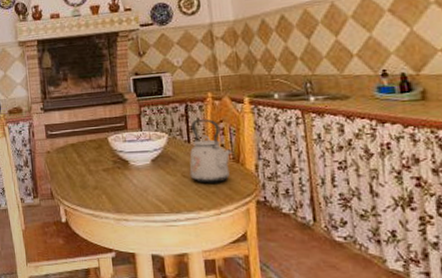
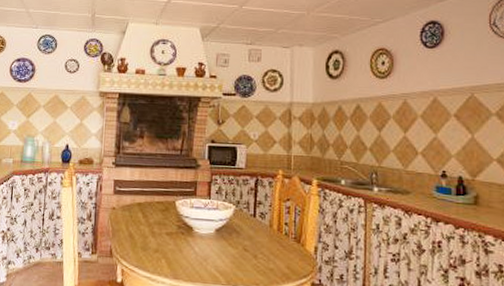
kettle: present [189,118,233,183] -> none [251,194,295,261]

